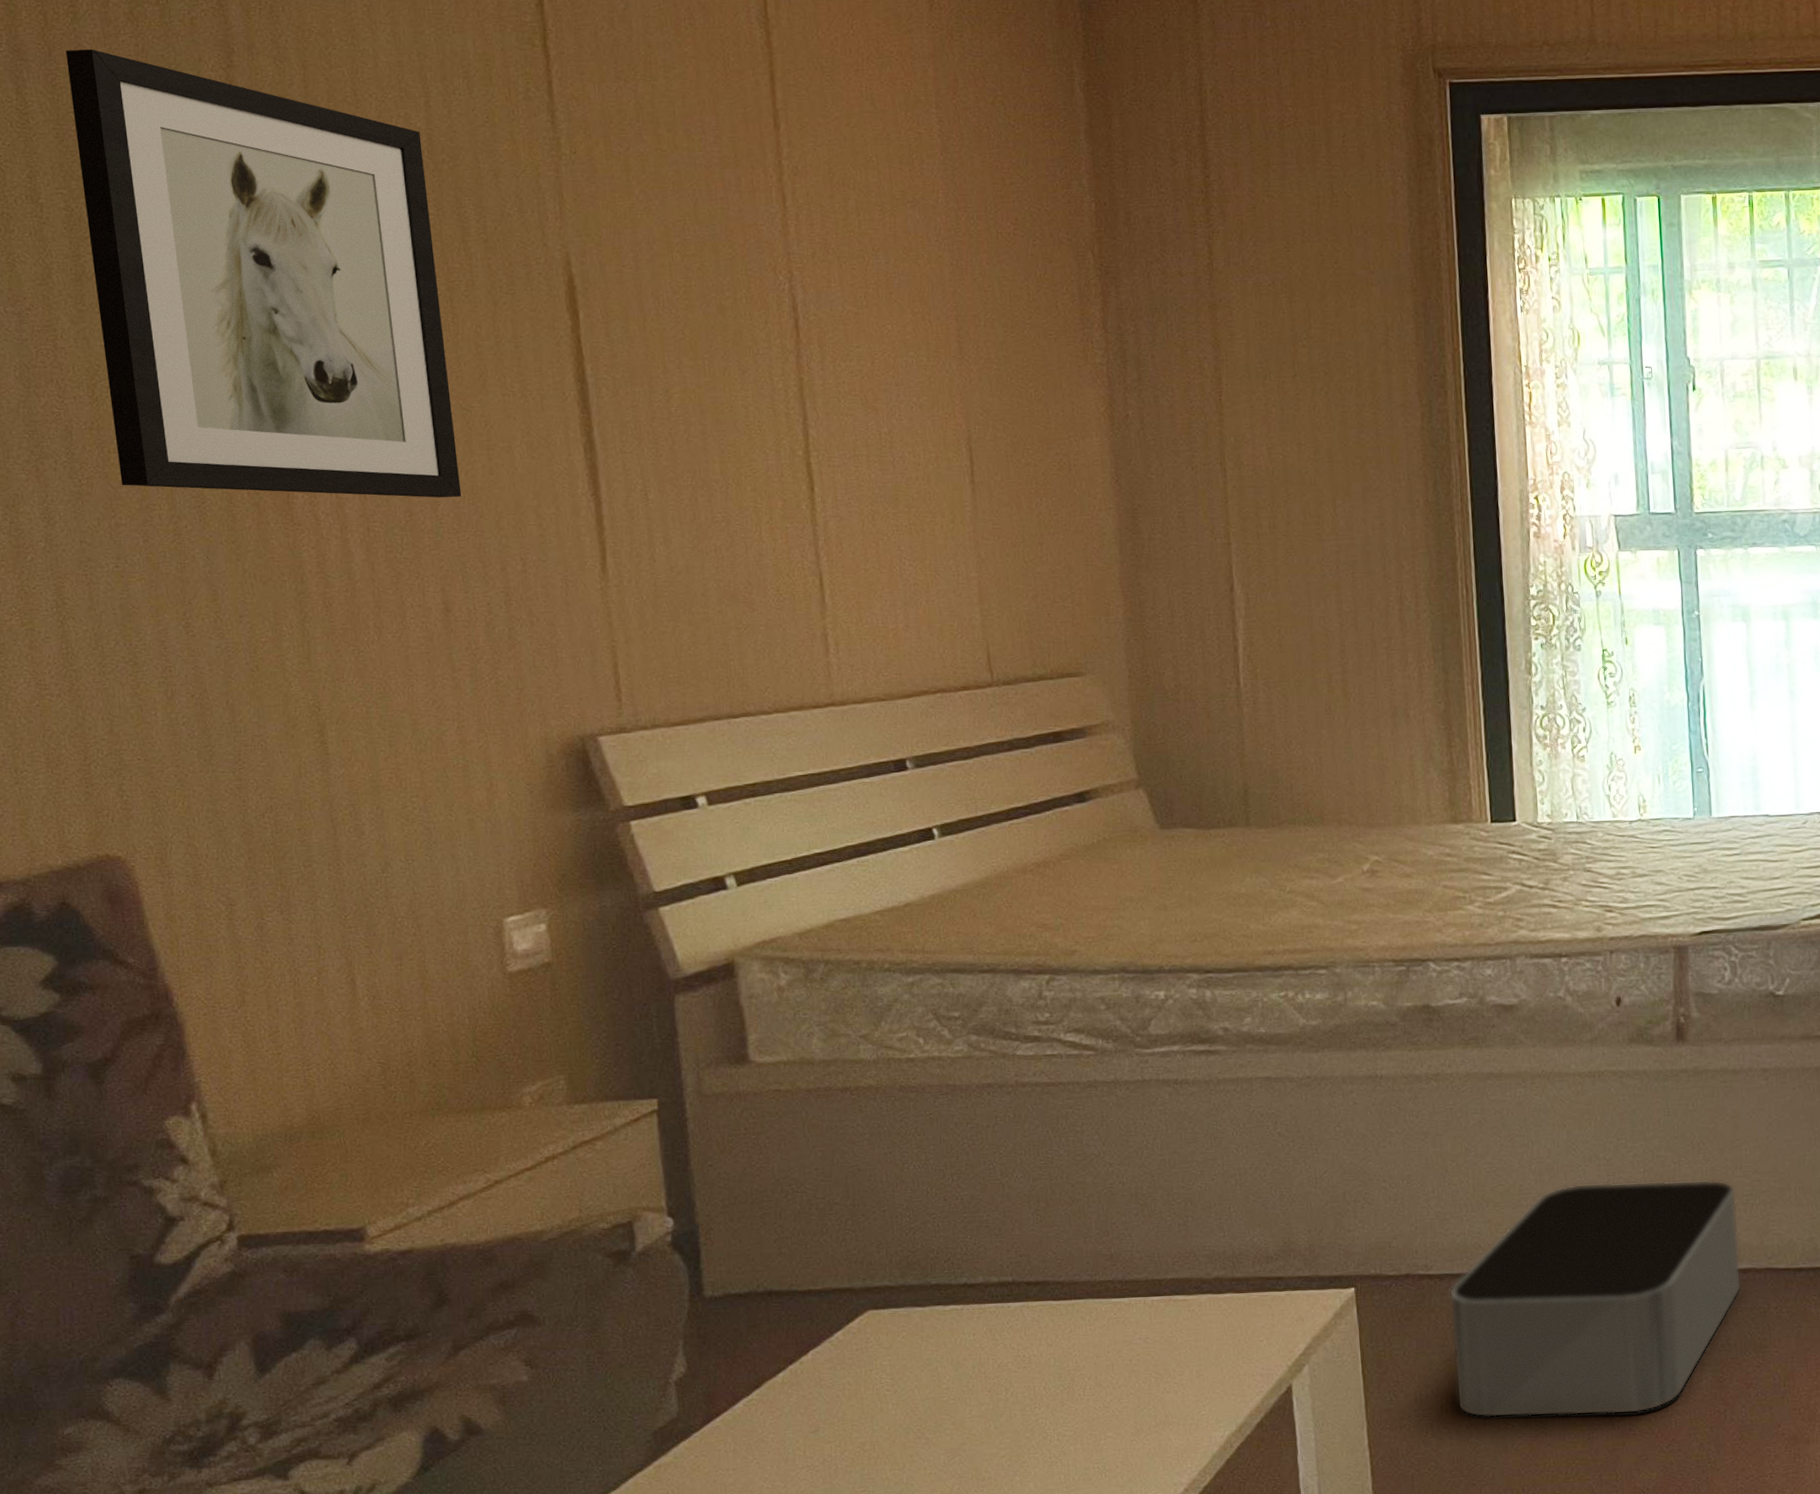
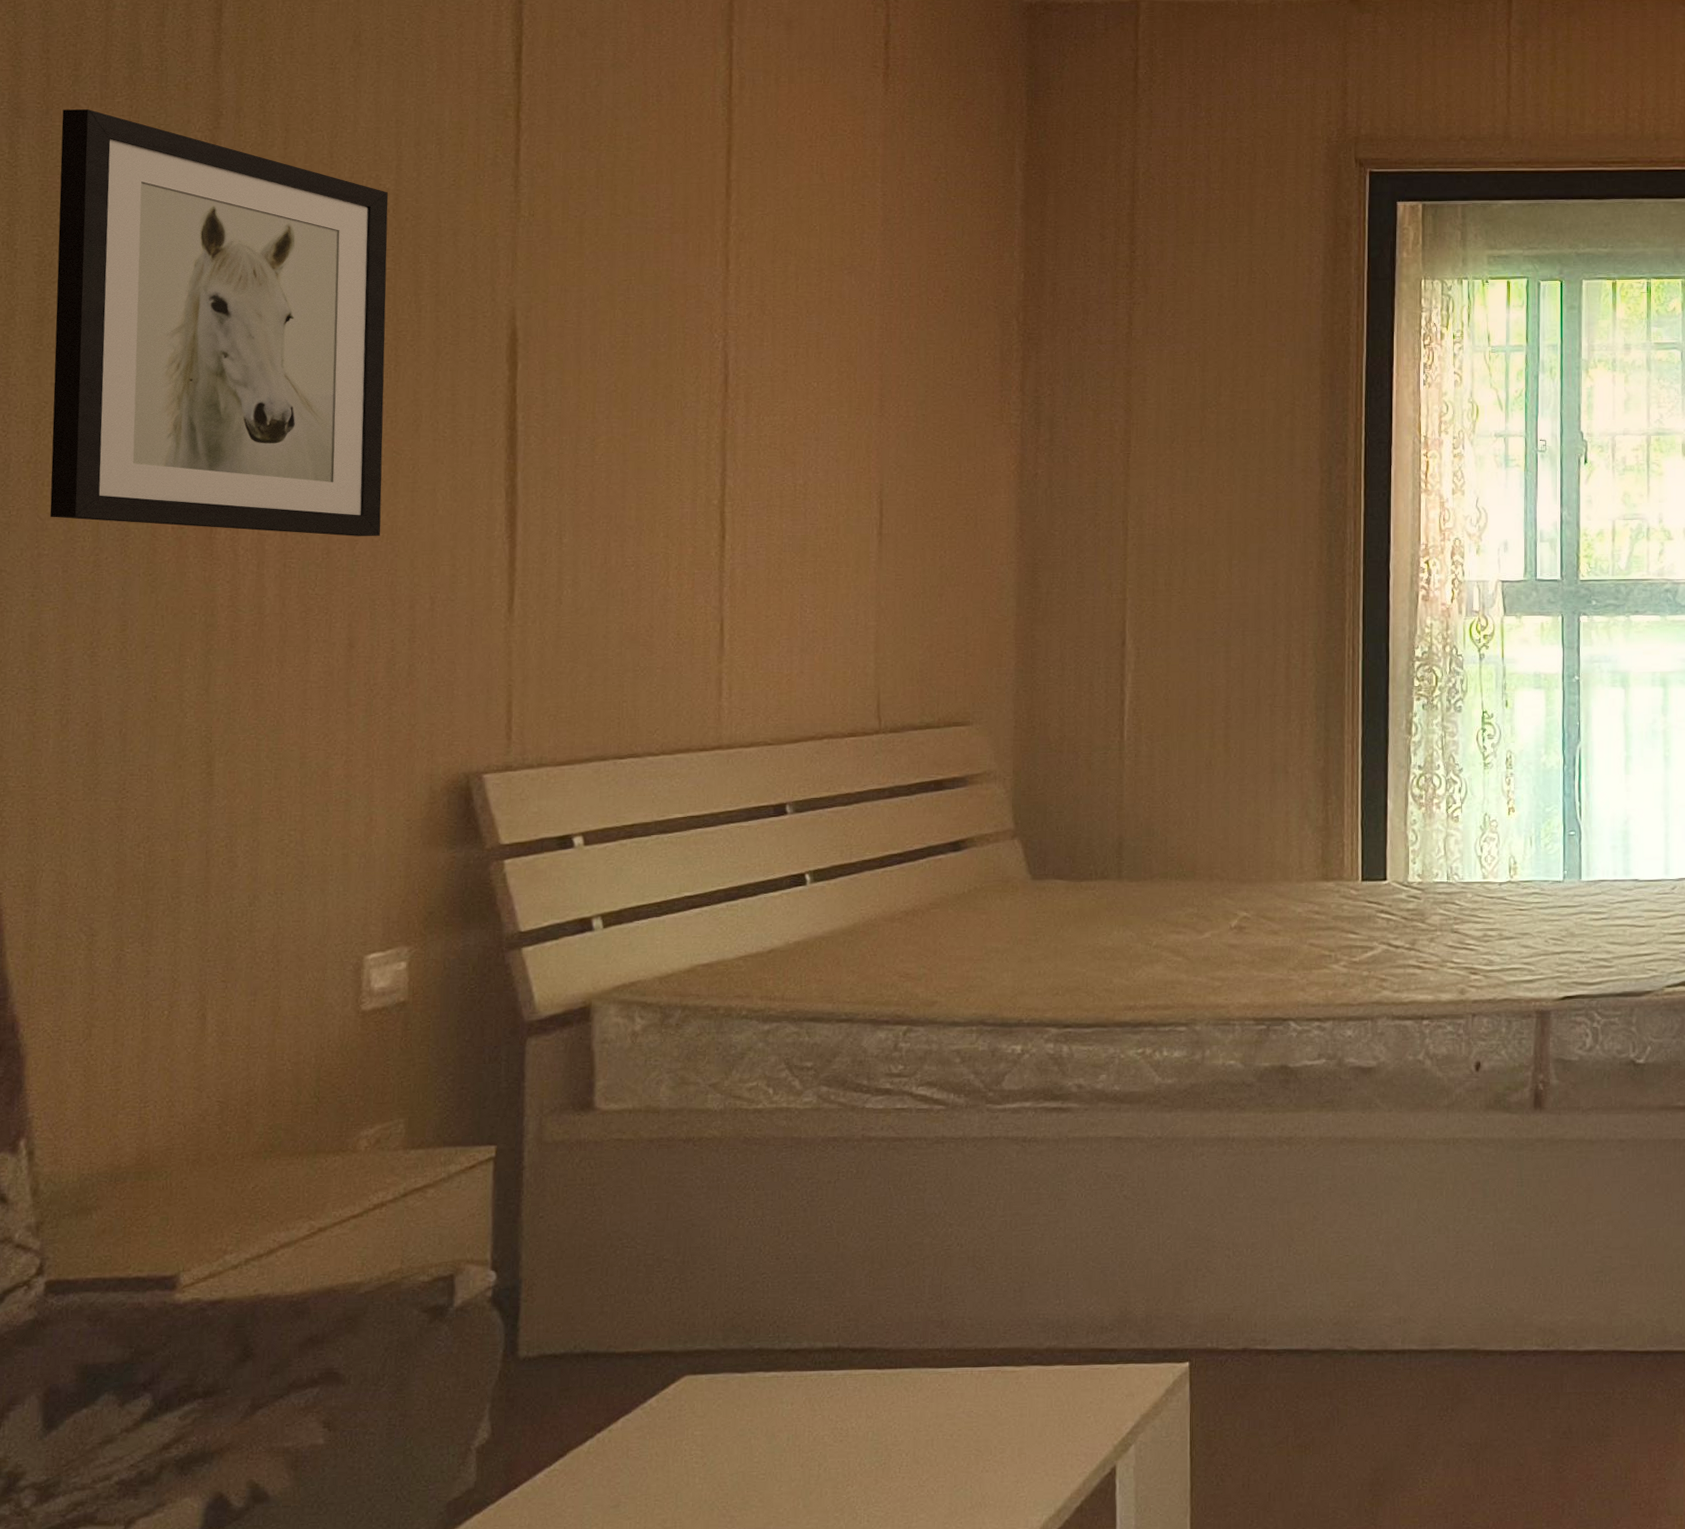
storage bin: present [1449,1179,1742,1418] -> none [1285,1254,1587,1507]

